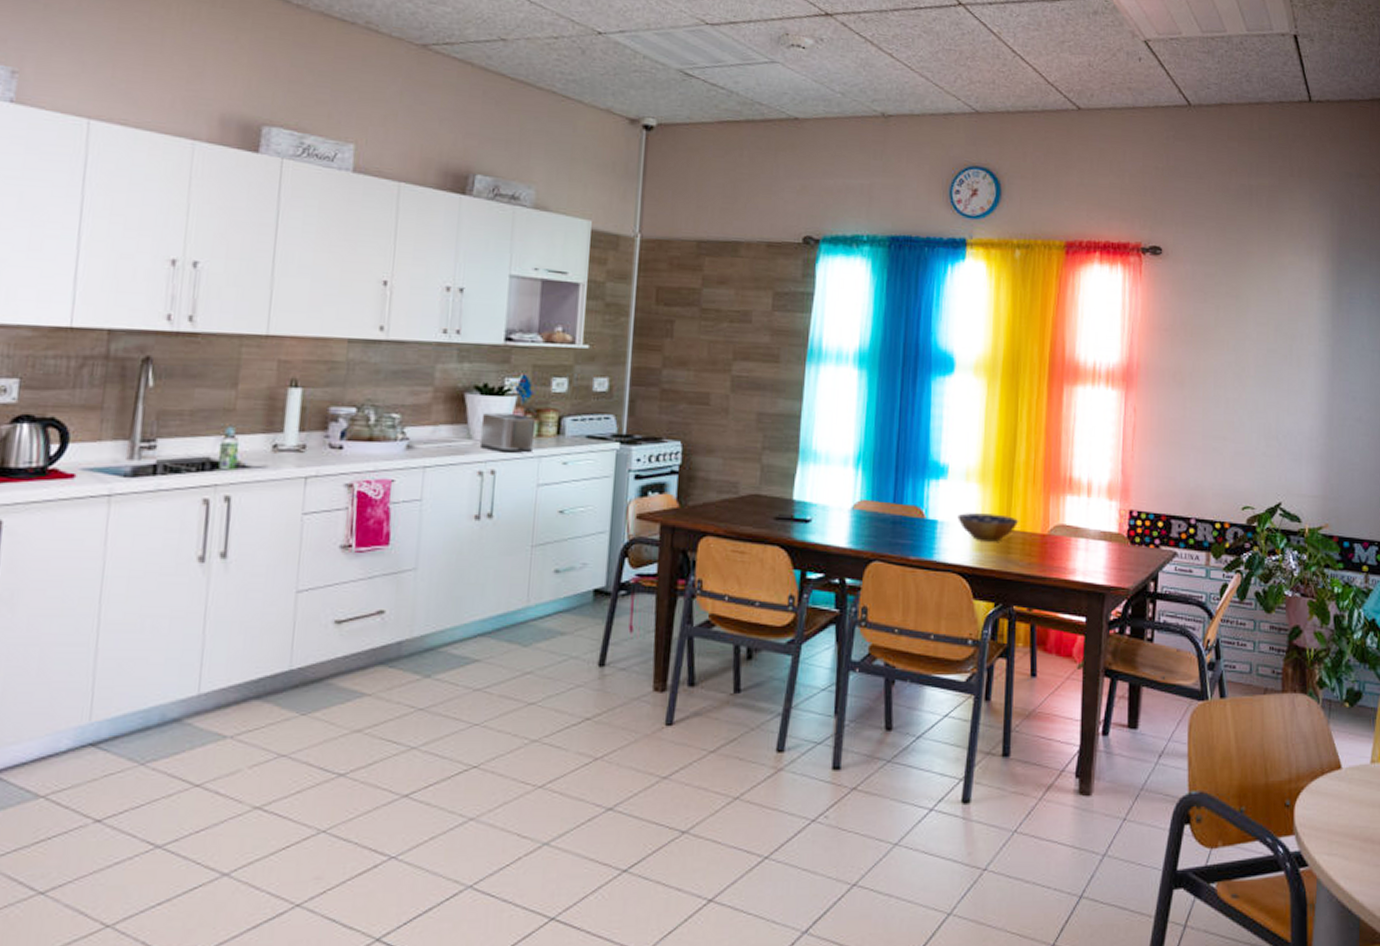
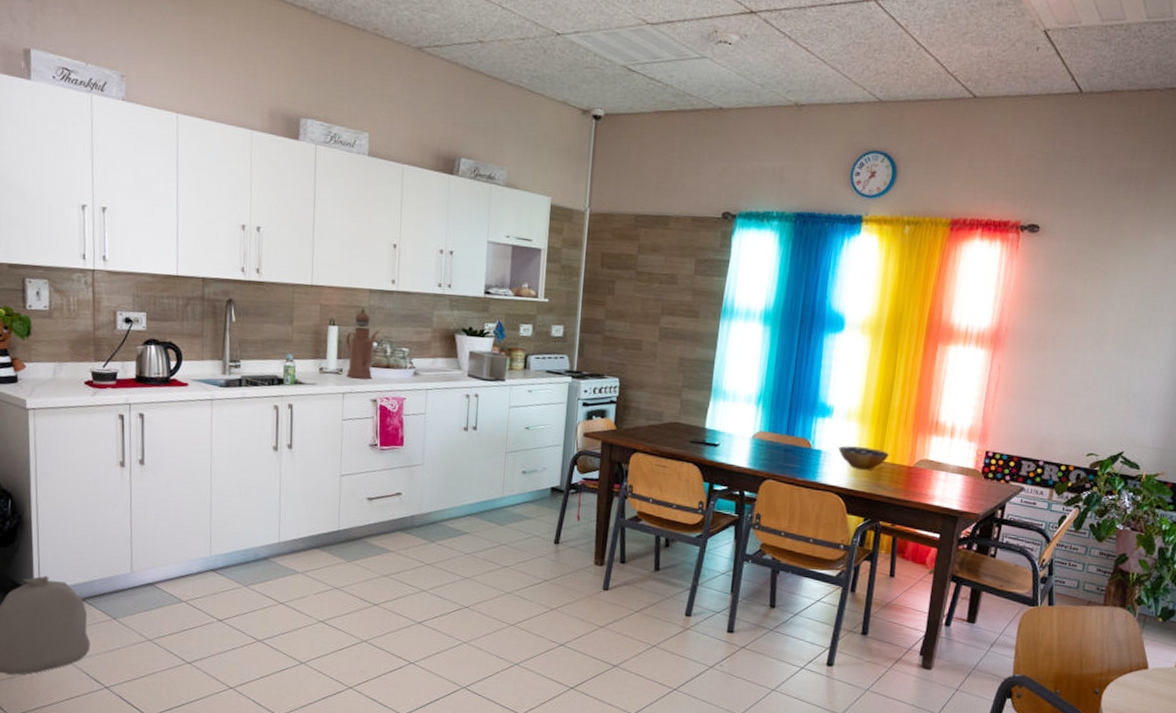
coffeepot: none [311,362,361,458] -> present [346,307,380,380]

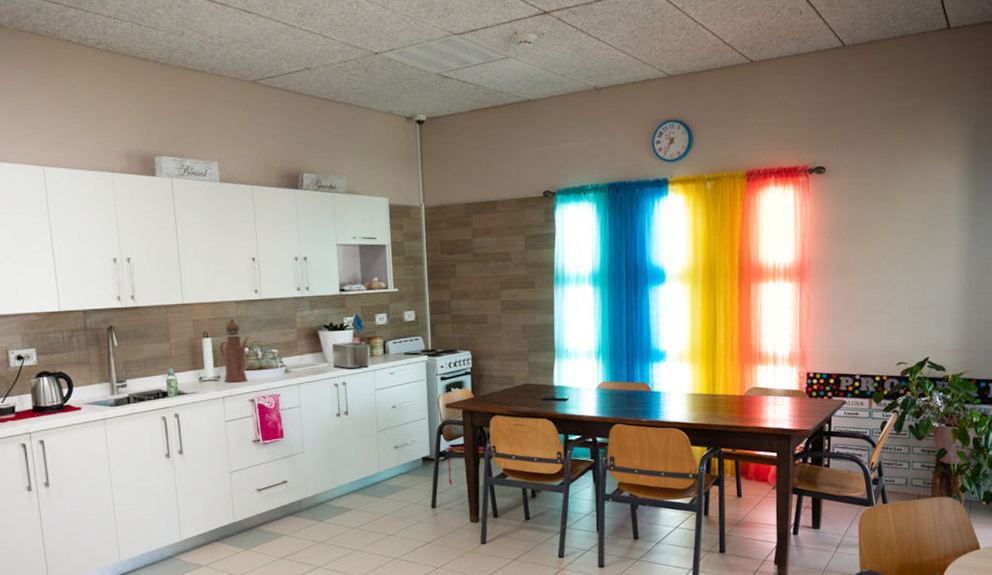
bowl: present [838,445,890,470] -> none [675,383,722,404]

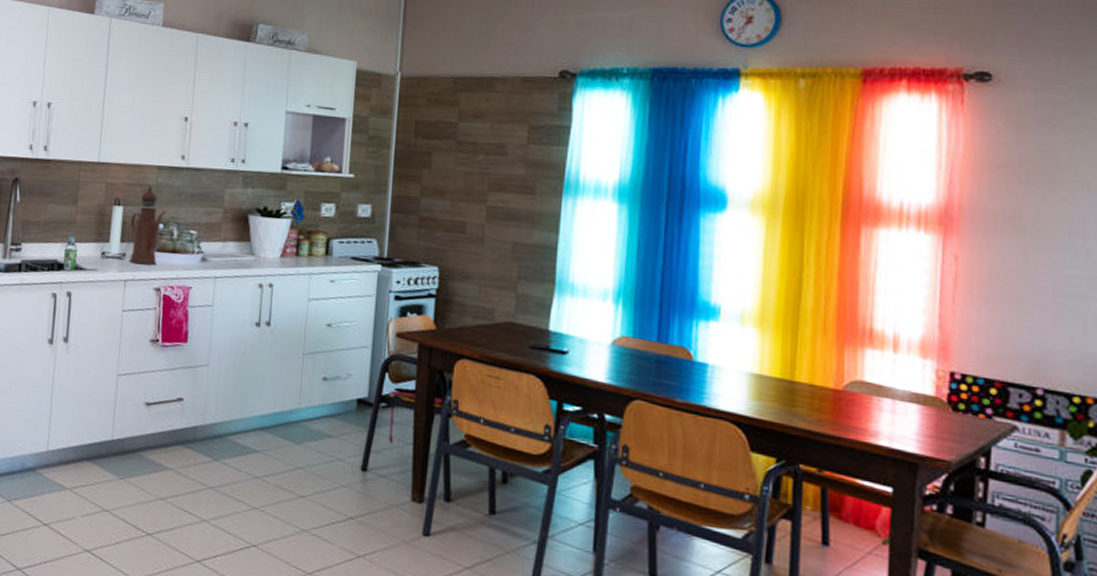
toaster: present [331,342,369,371] -> none [260,232,308,270]

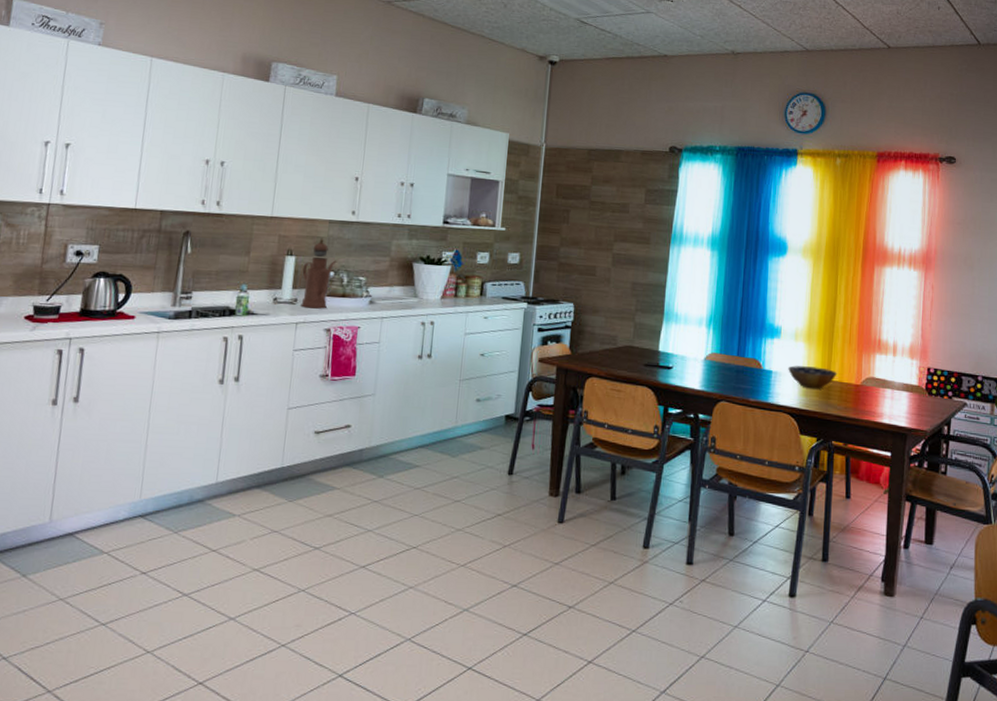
bowl: none [731,358,806,392] -> present [788,365,838,389]

